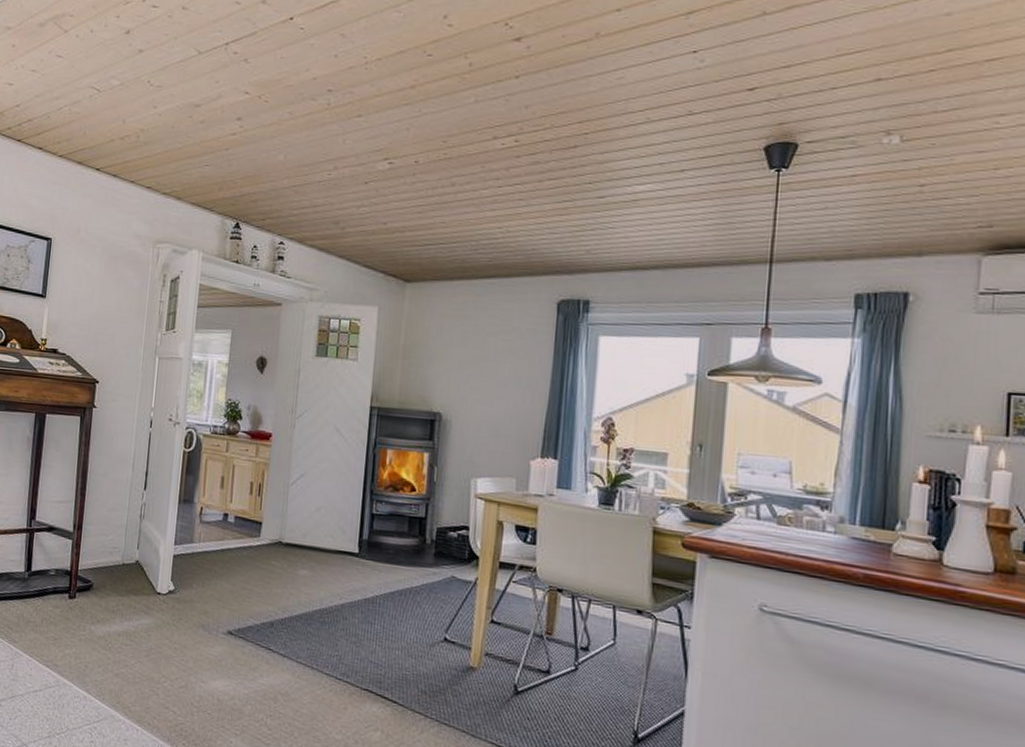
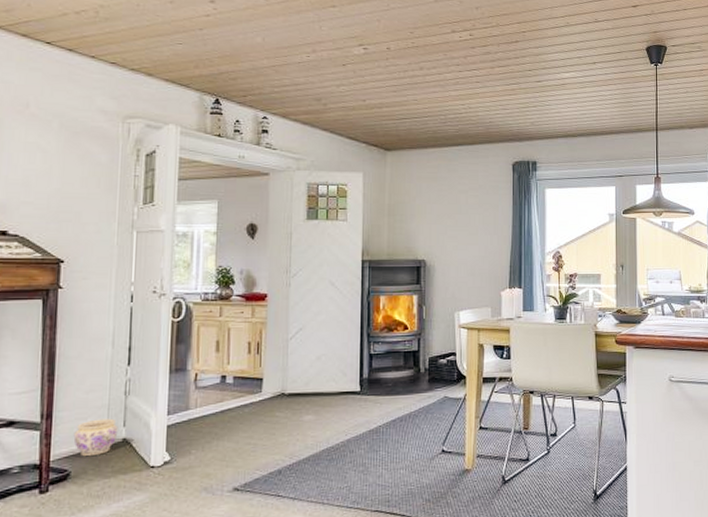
planter: none [97,537,133,573] -> present [73,418,118,457]

